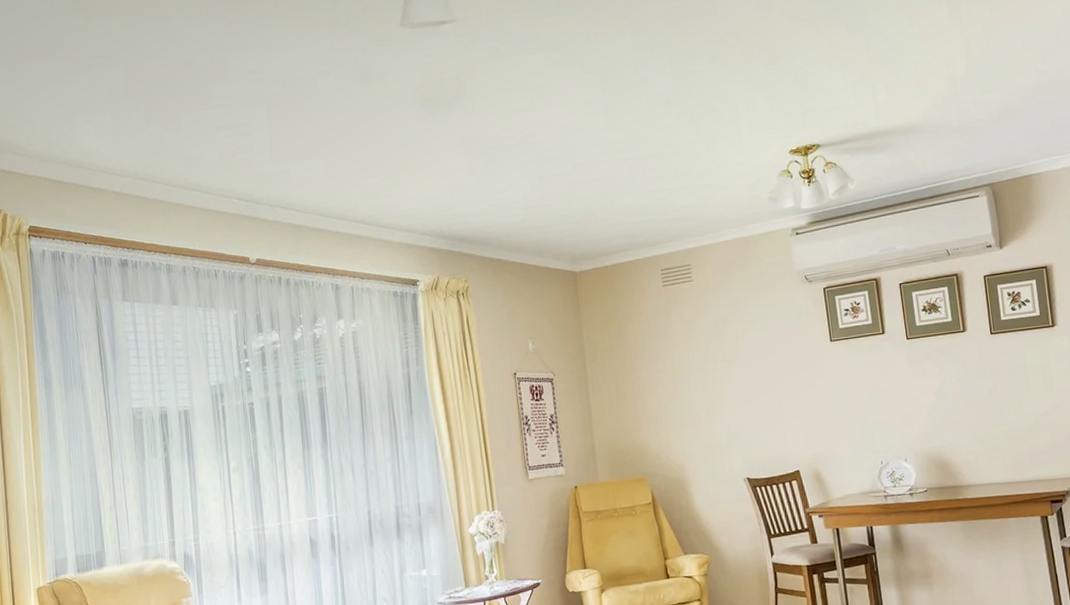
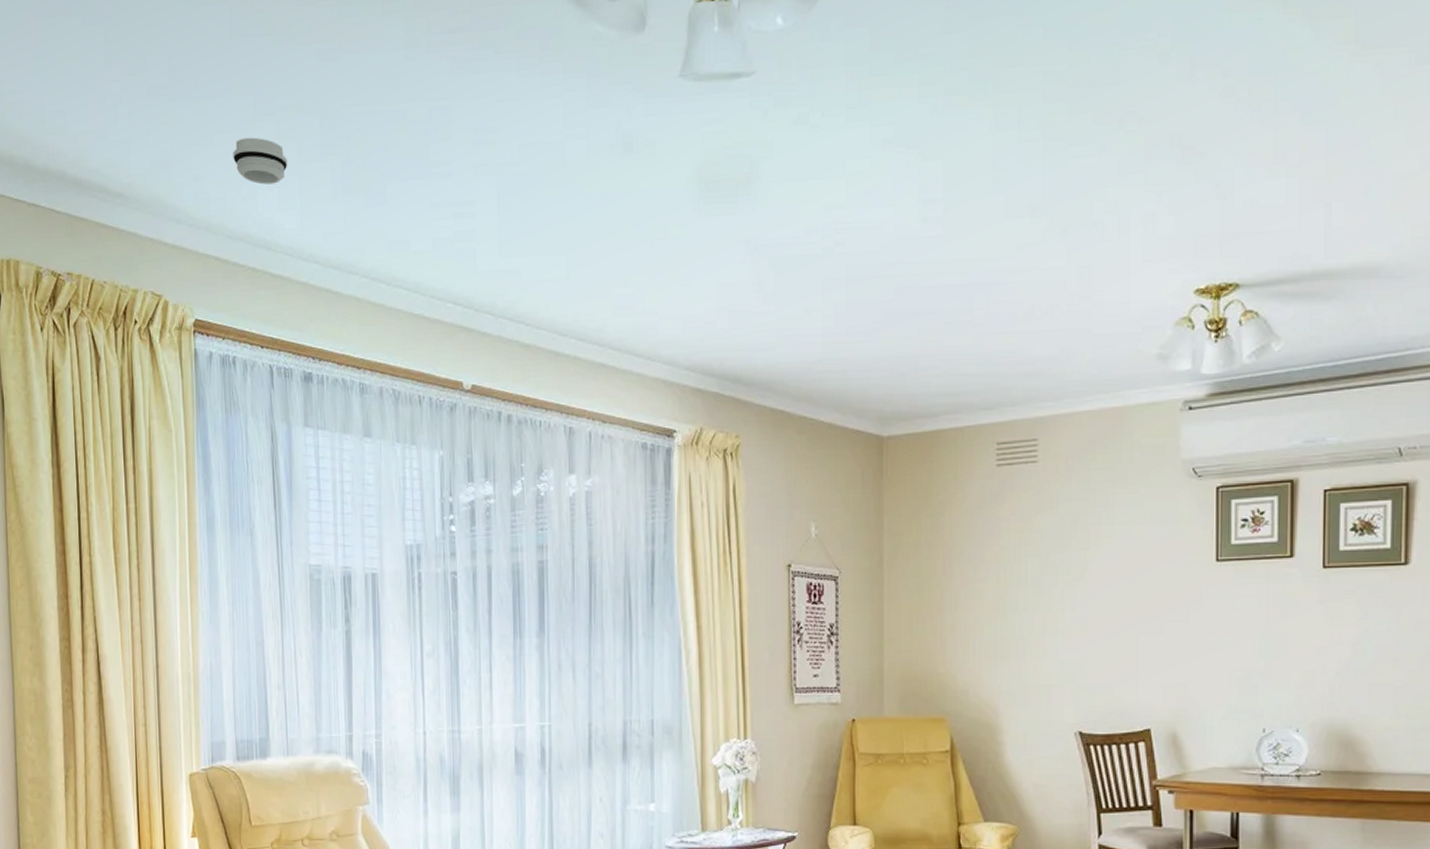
smoke detector: none [56,87,101,122] -> present [233,137,288,185]

